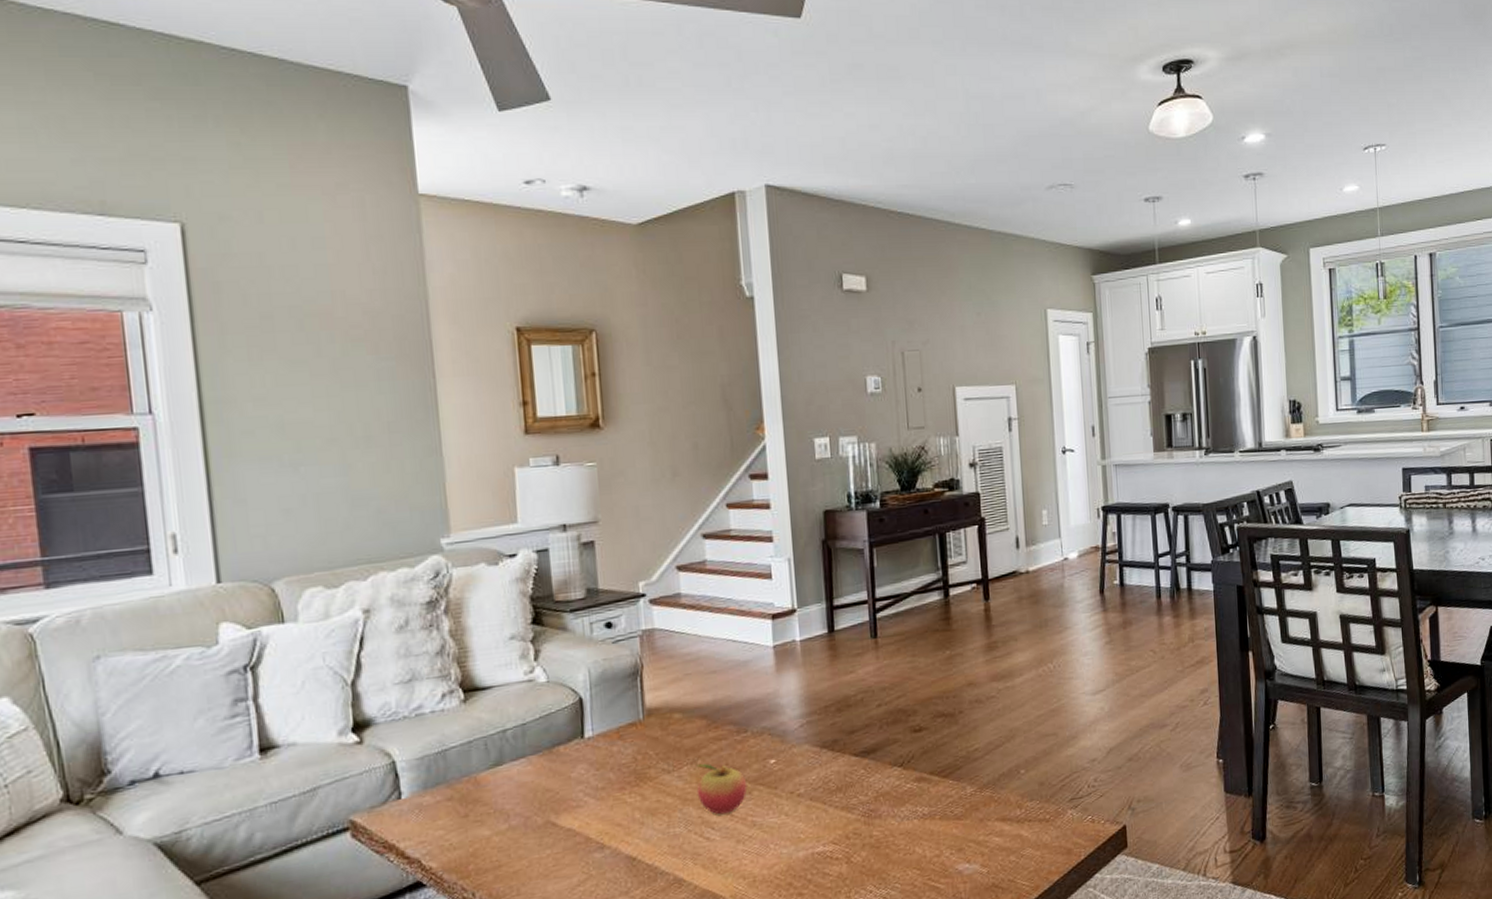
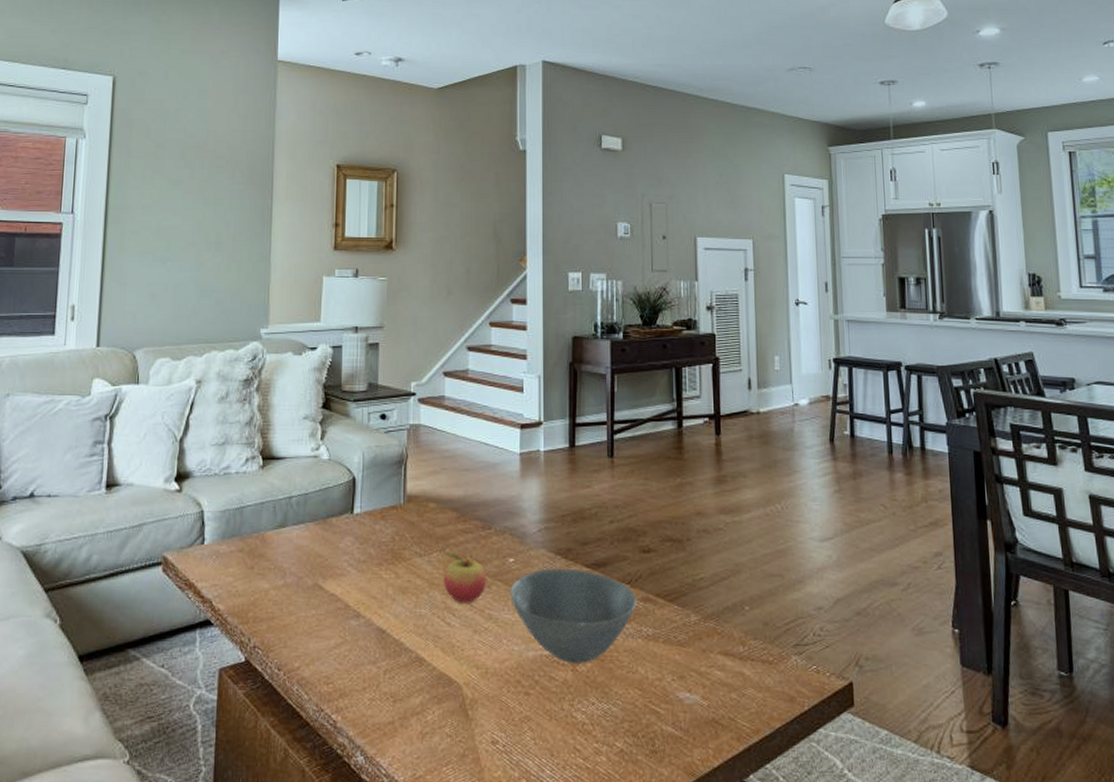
bowl: none [772,759,910,856] -> present [509,568,637,663]

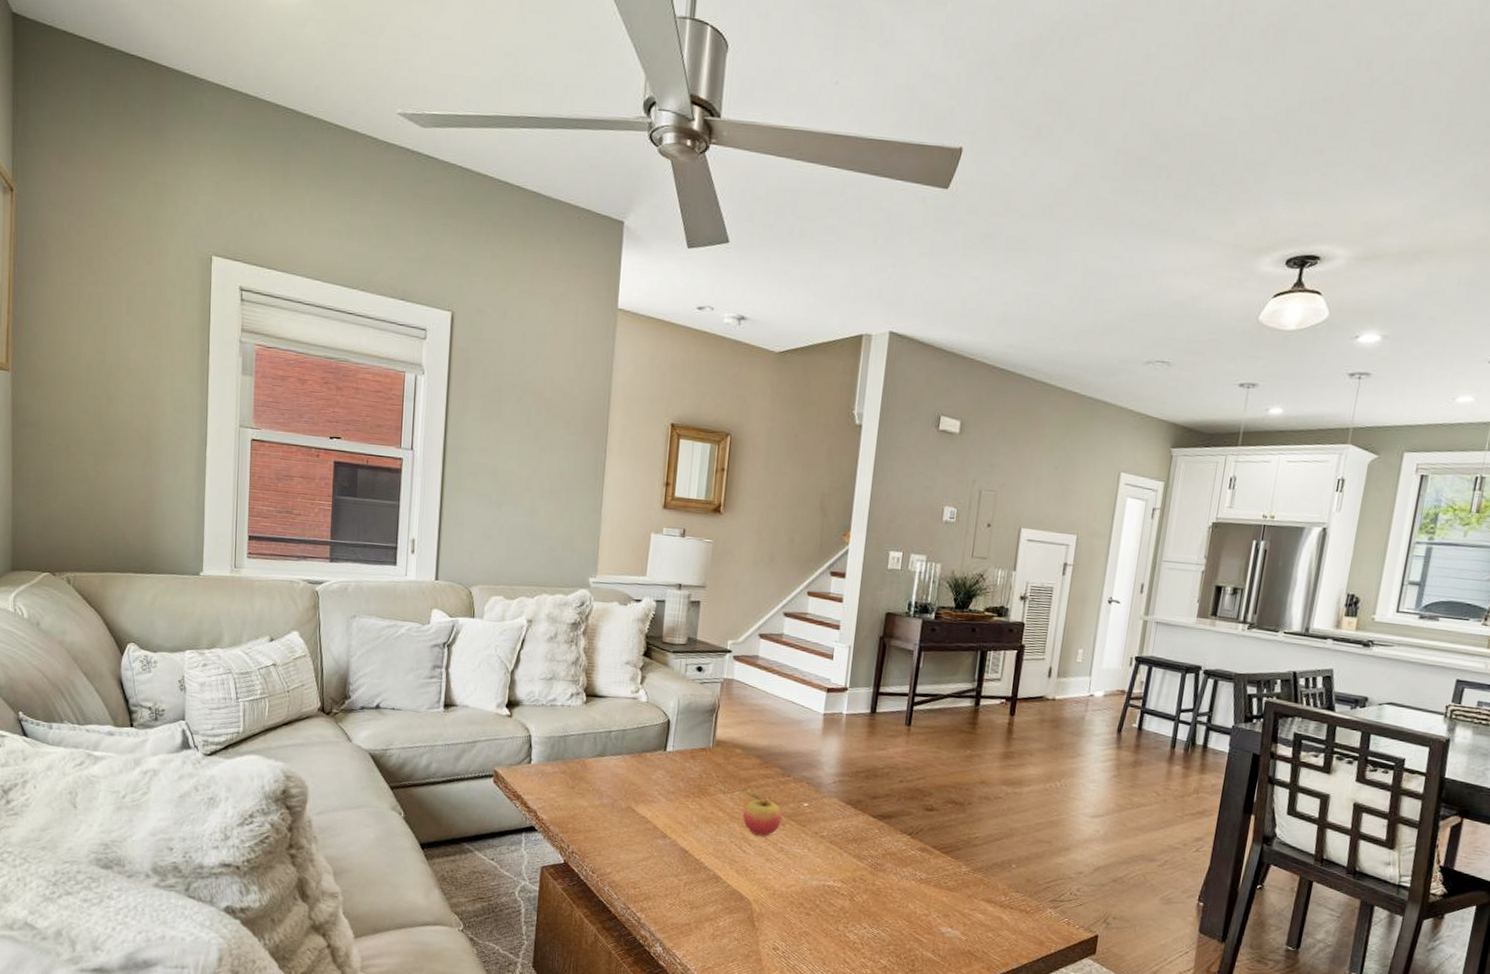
bowl: present [509,568,637,663] -> none [801,815,915,896]

